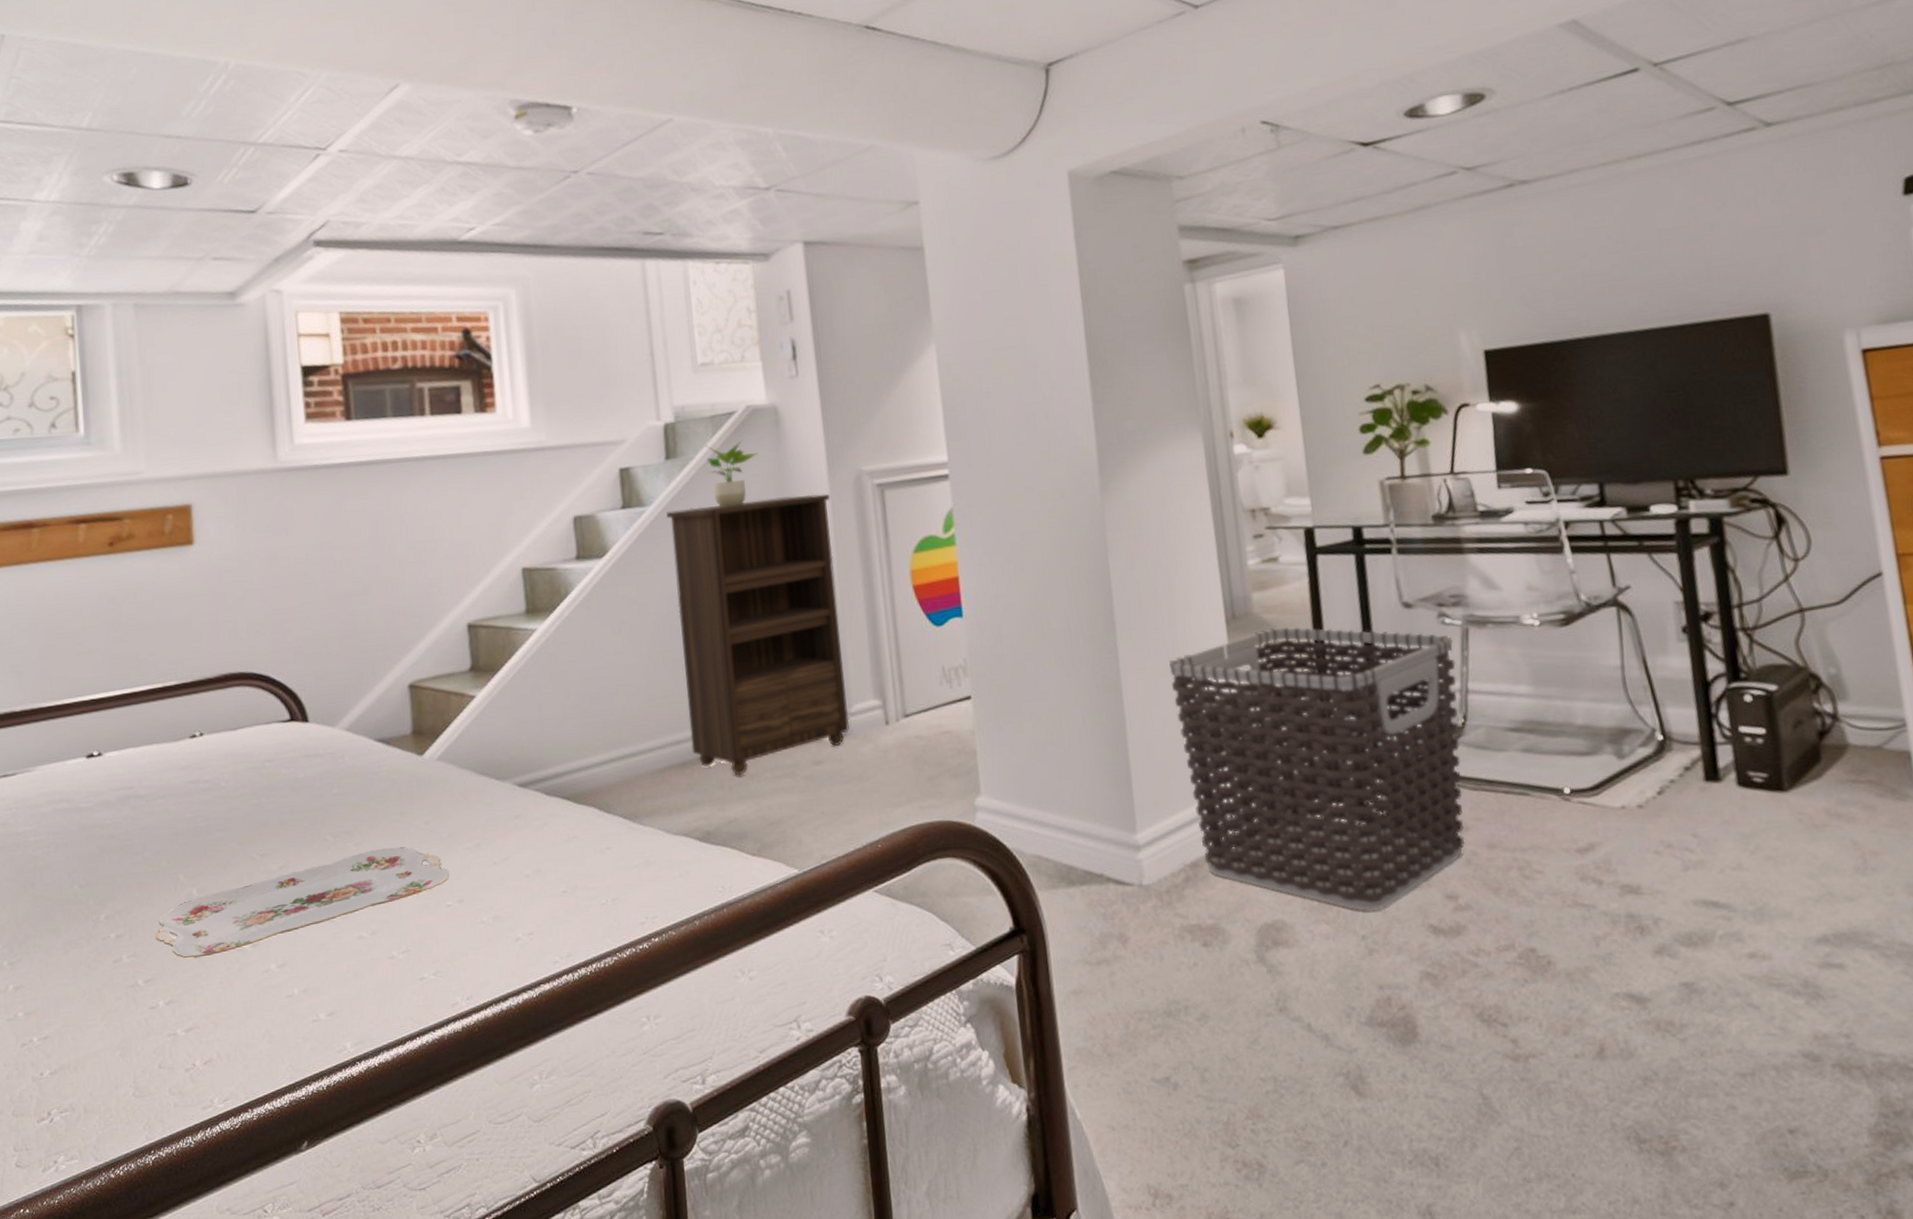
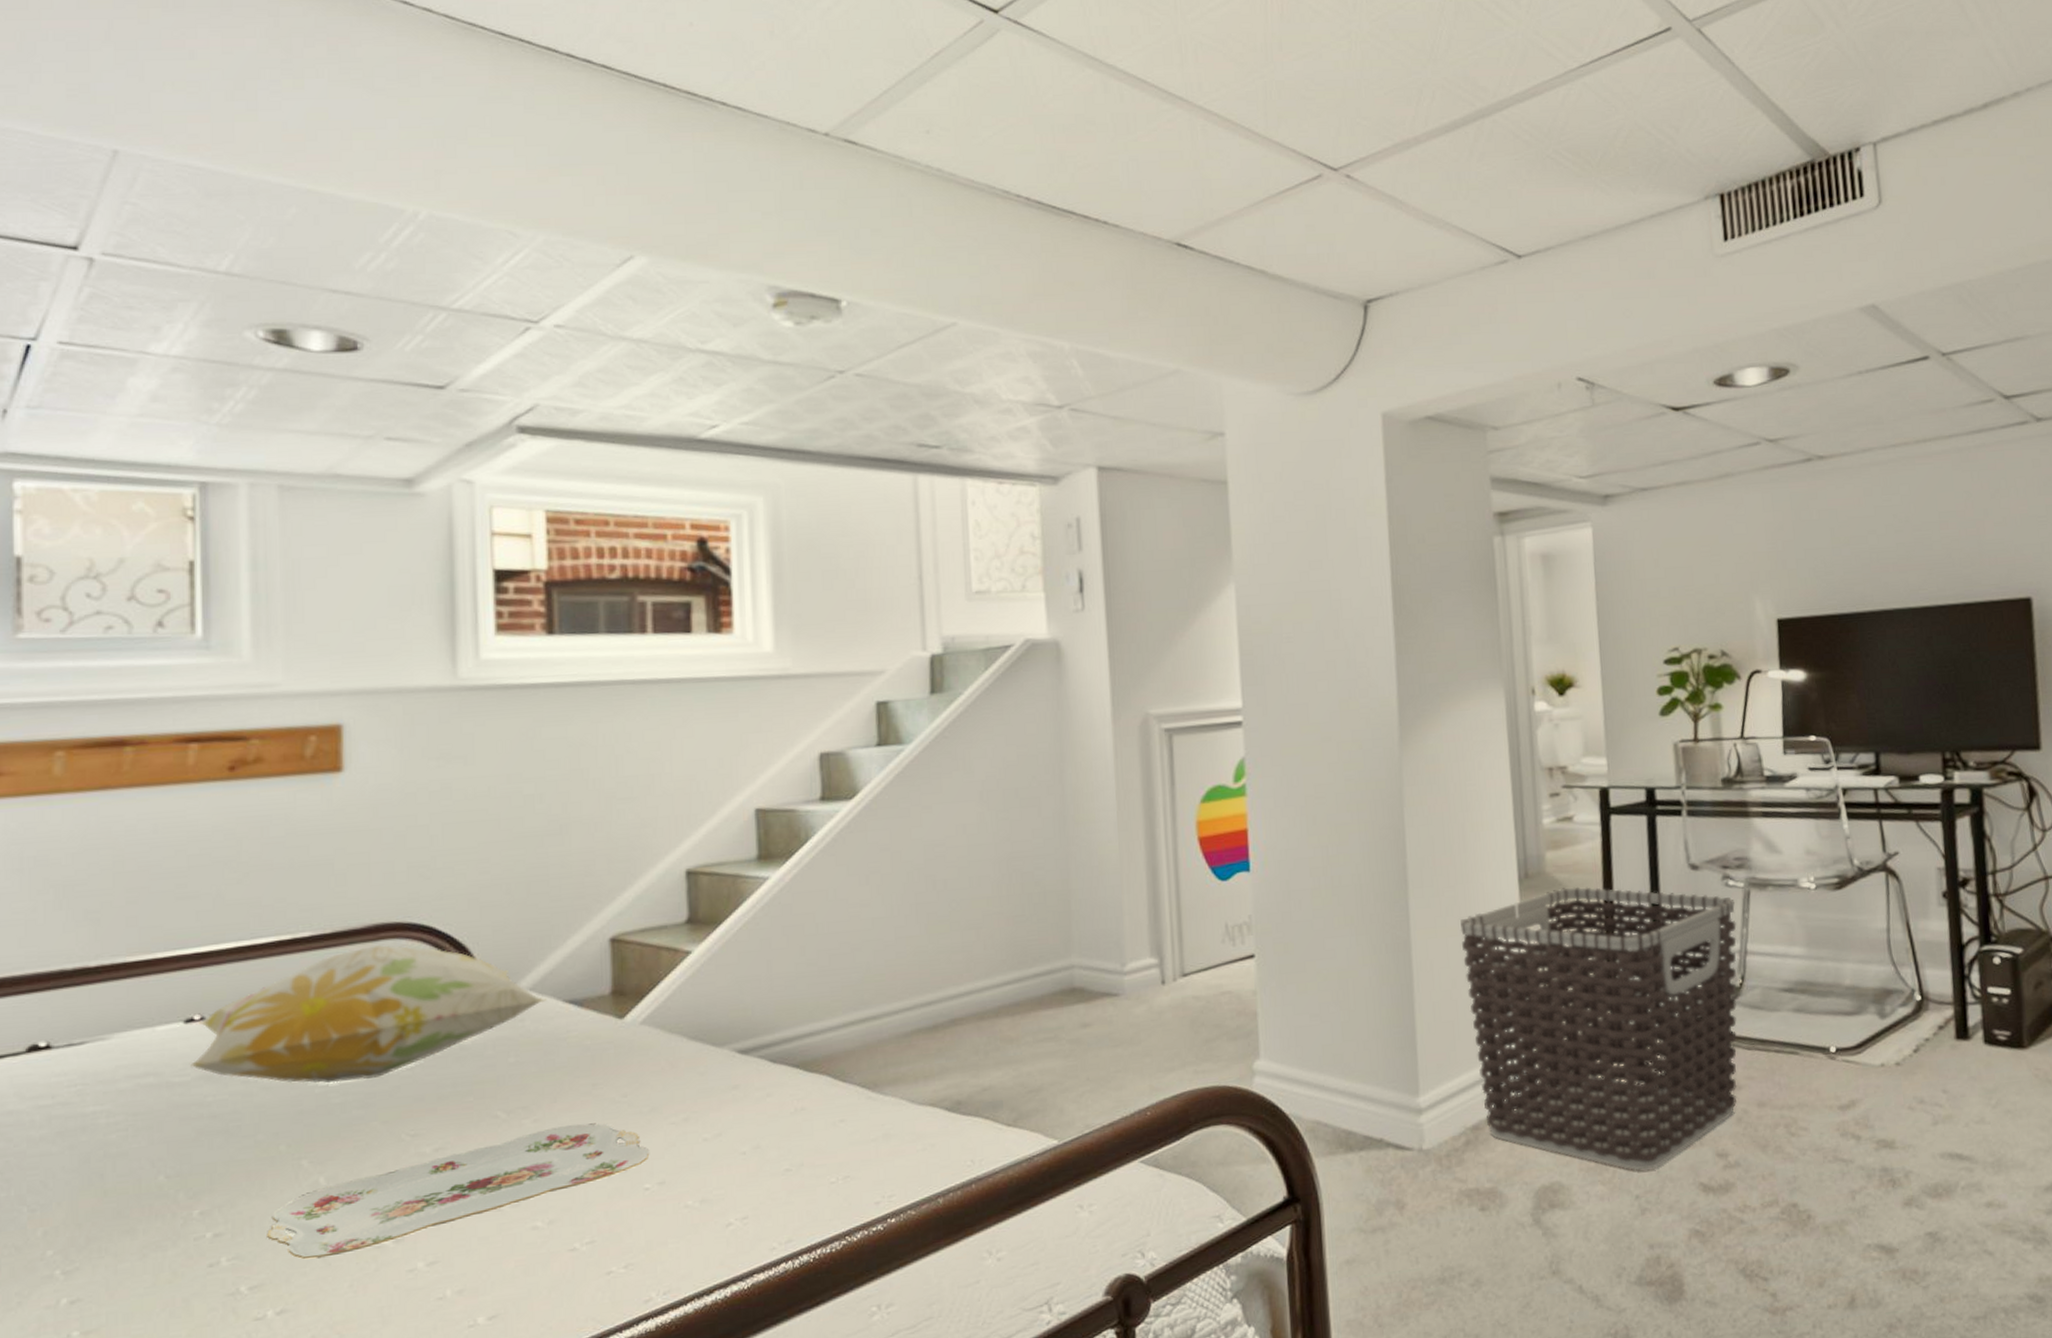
decorative pillow: none [93,692,360,810] -> present [190,945,546,1083]
bookshelf: present [666,493,850,775] -> none [928,737,1123,1039]
potted plant: present [705,440,758,508] -> none [976,676,1036,749]

